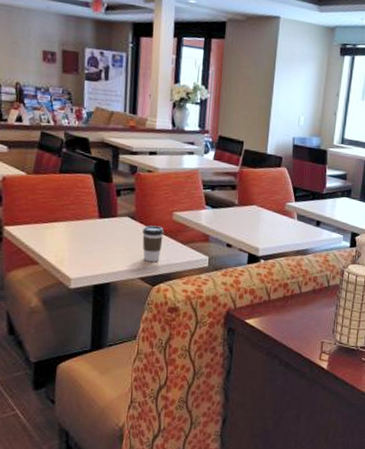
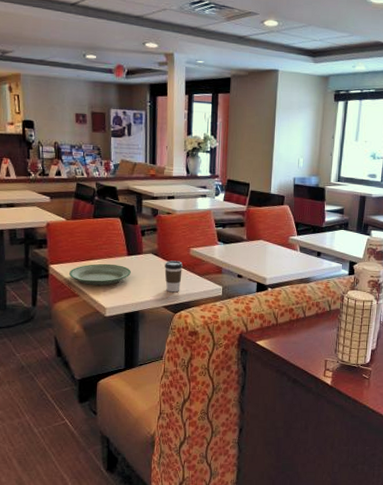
plate: none [27,226,103,252] -> present [68,263,131,286]

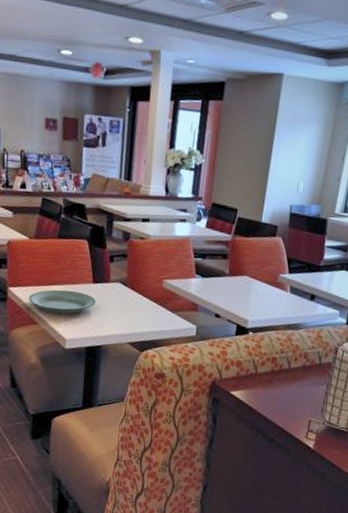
coffee cup: present [164,260,183,293] -> none [132,292,154,329]

